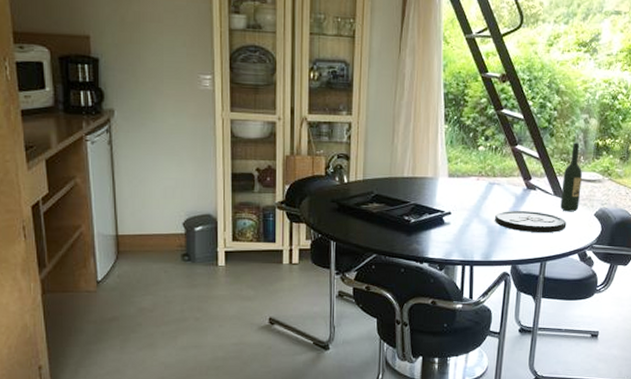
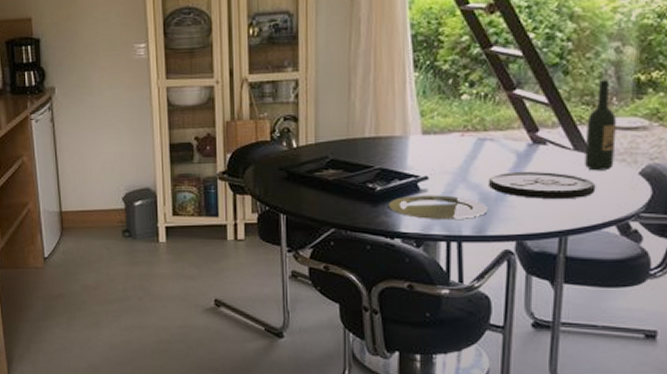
plate: none [420,227,493,247] -> present [389,195,488,219]

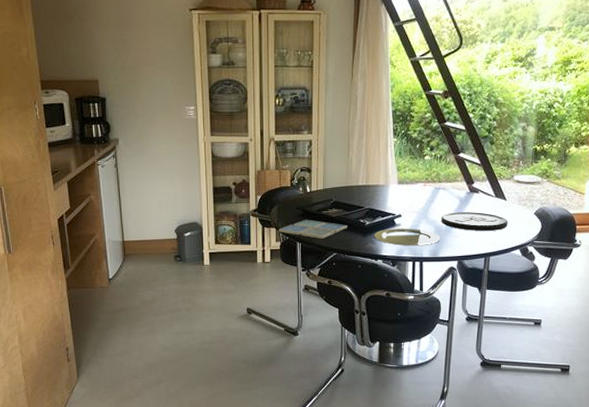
drink coaster: none [256,183,351,209] -> present [279,219,348,239]
wine bottle: present [585,80,616,171] -> none [502,149,521,212]

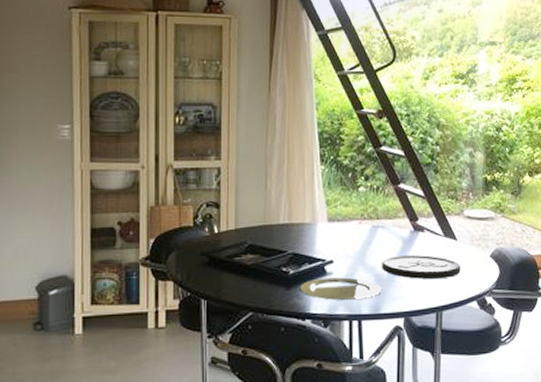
drink coaster: present [279,219,348,239] -> none [178,268,267,294]

